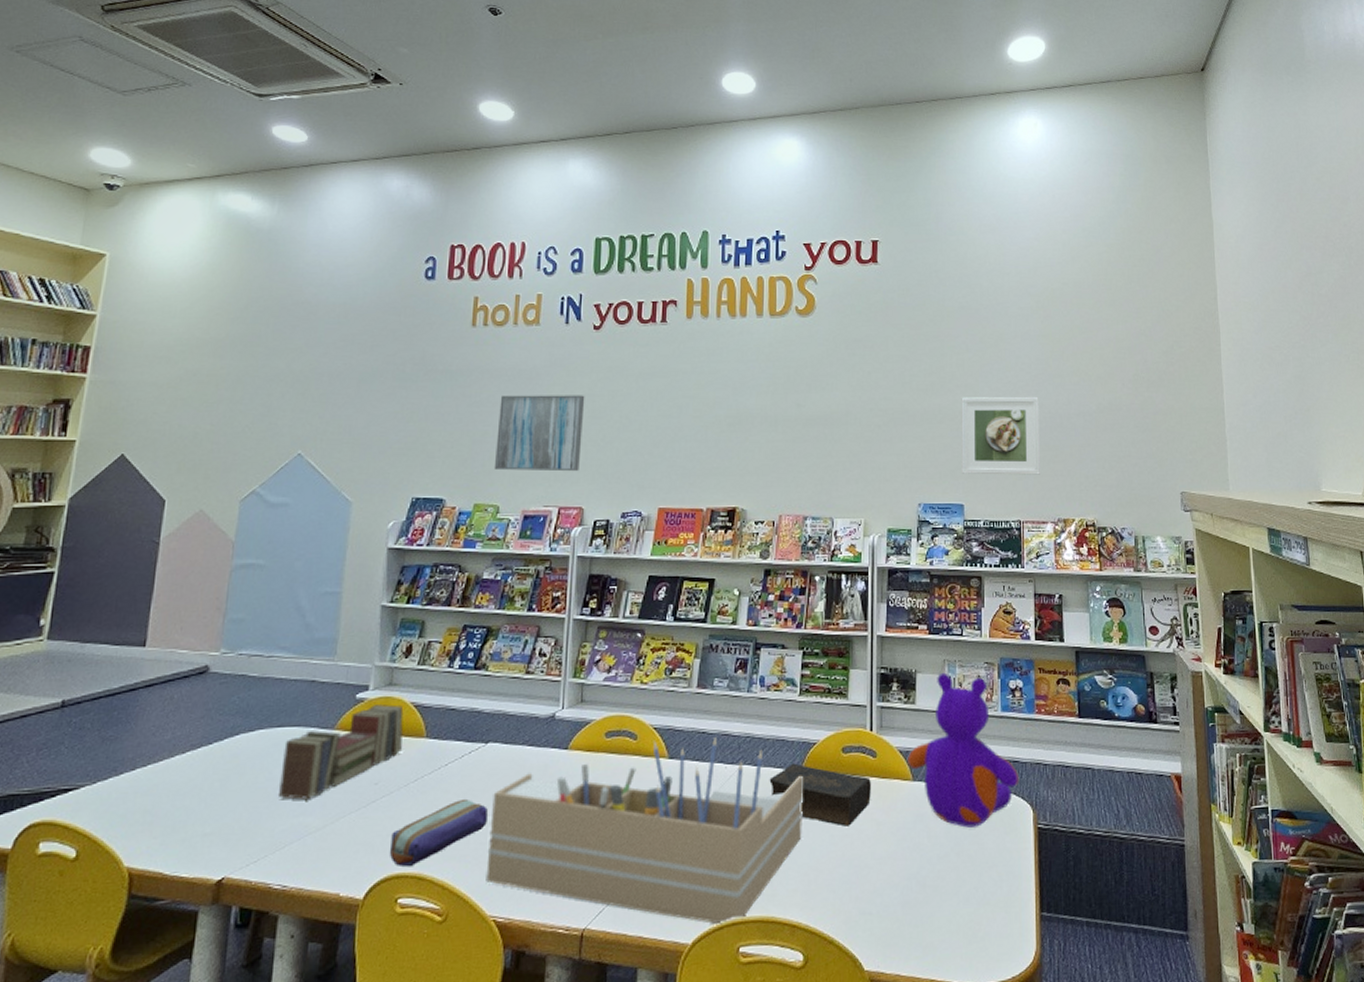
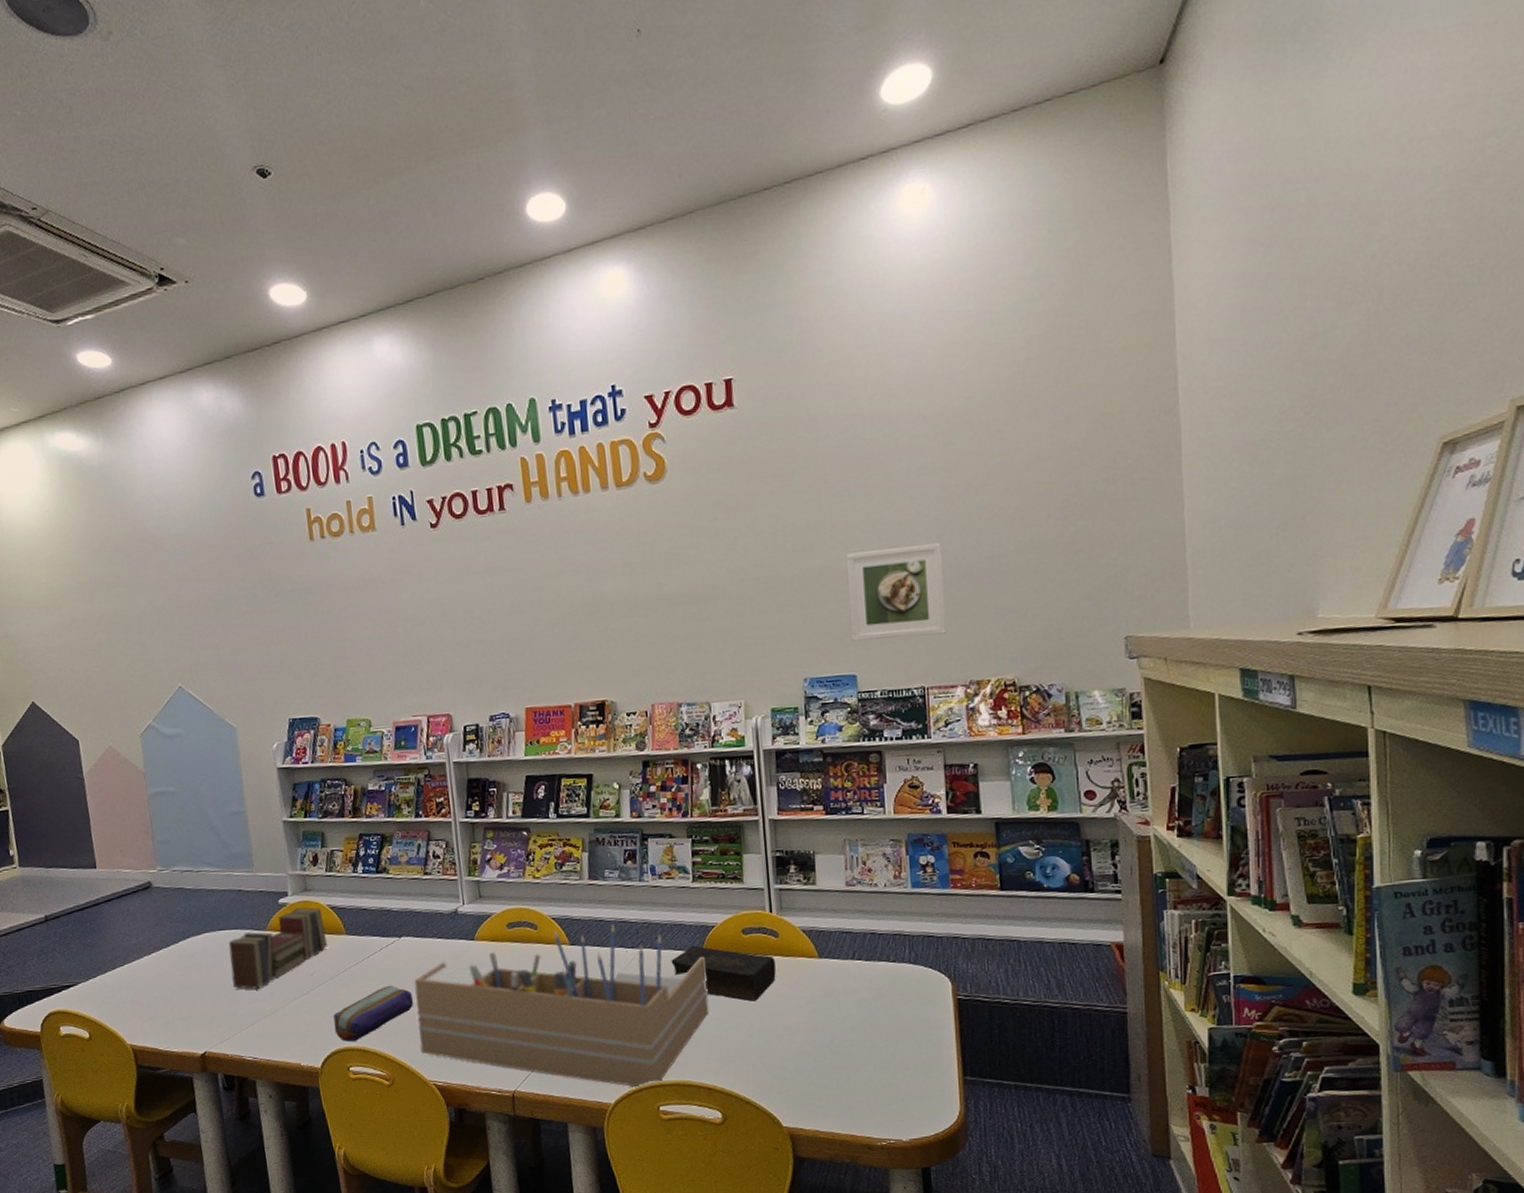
wall art: present [493,395,585,472] -> none [351,599,441,685]
stuffed bear: present [908,672,1020,828] -> none [812,852,935,1000]

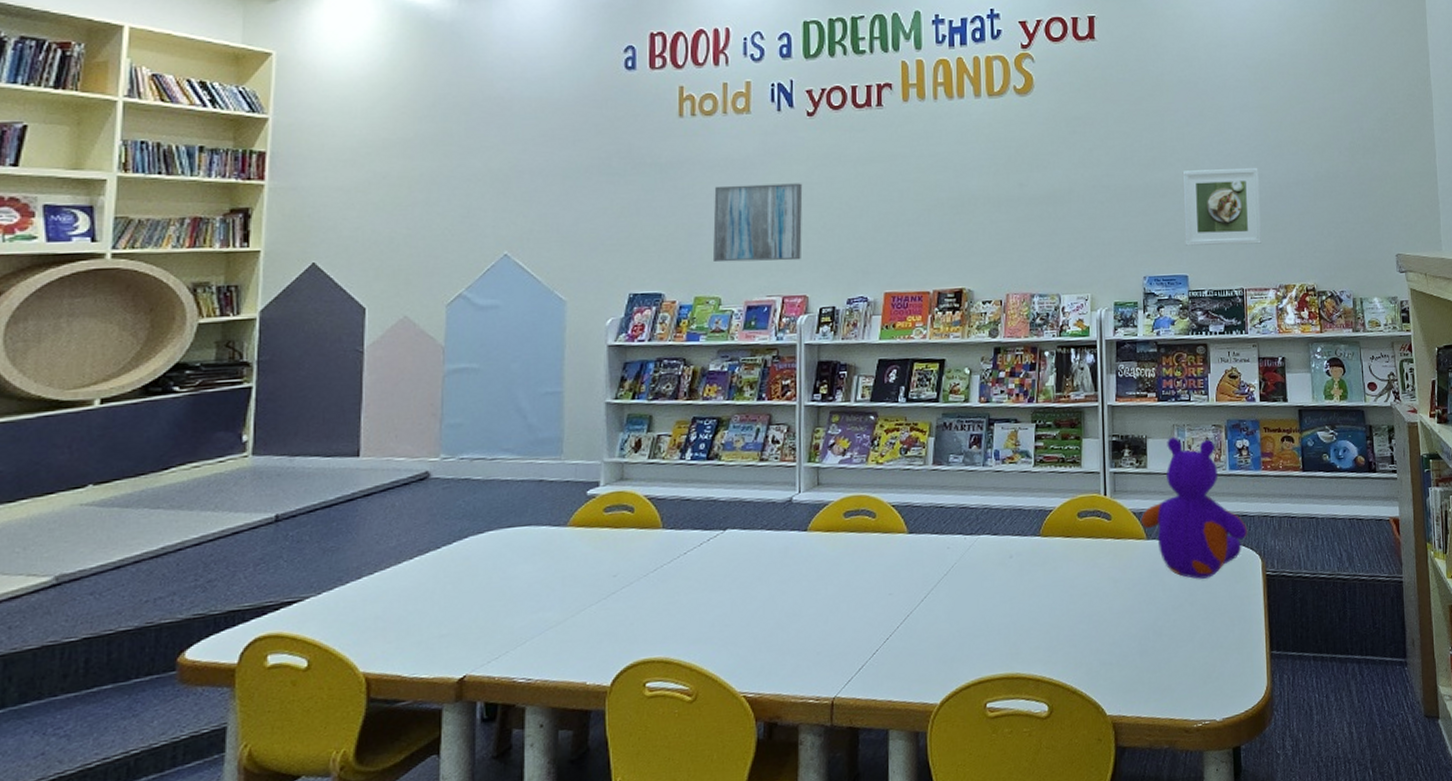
book: present [228,907,327,990] -> none [515,498,640,597]
pencil case: present [333,985,414,1042] -> none [635,584,732,653]
wall art: none [351,599,441,685] -> present [712,183,803,263]
desk organizer: present [414,924,710,1088] -> none [733,511,1043,684]
book: present [671,945,777,1002] -> none [1008,530,1108,586]
stuffed bear: none [812,852,935,1000] -> present [1141,436,1248,579]

